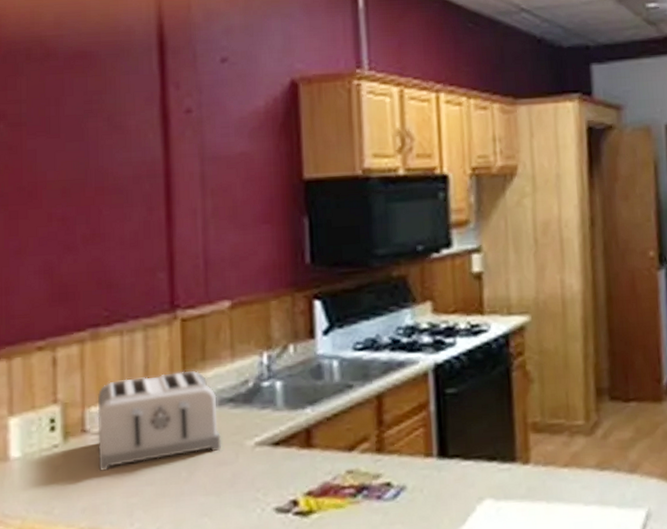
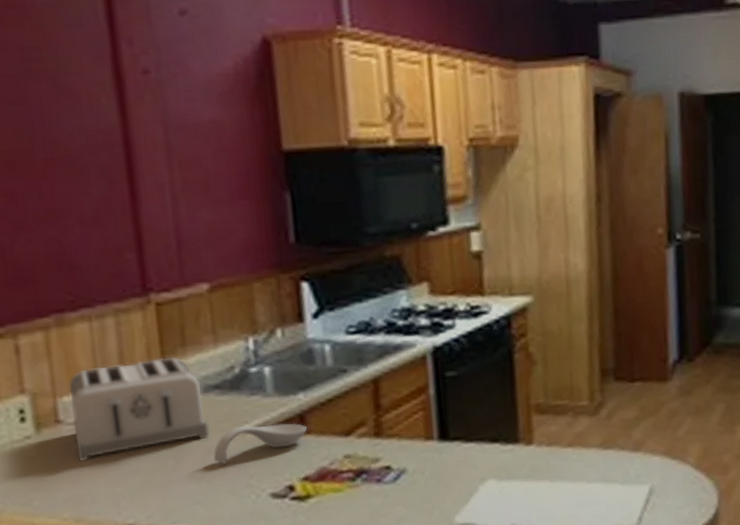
spoon rest: none [224,437,312,477] -> present [214,423,307,465]

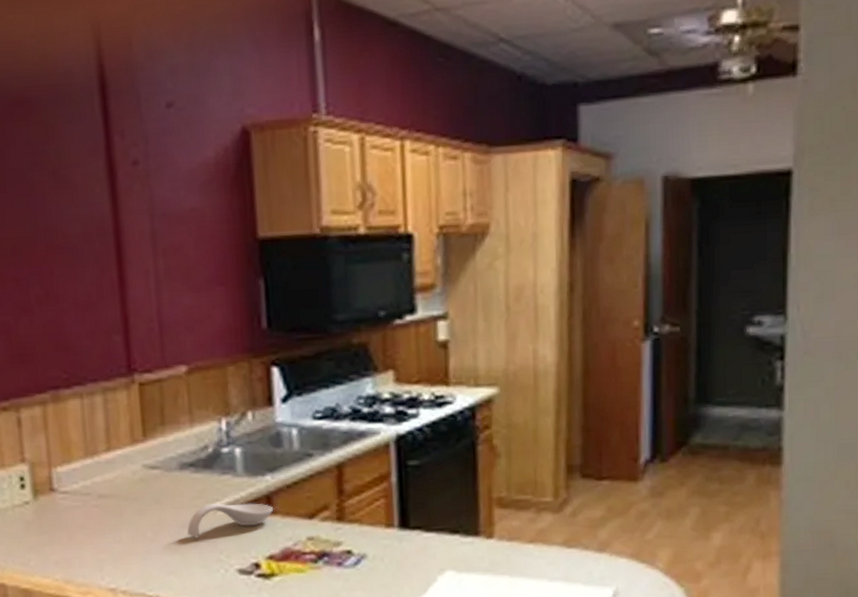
toaster: present [68,357,209,462] -> none [62,435,184,528]

